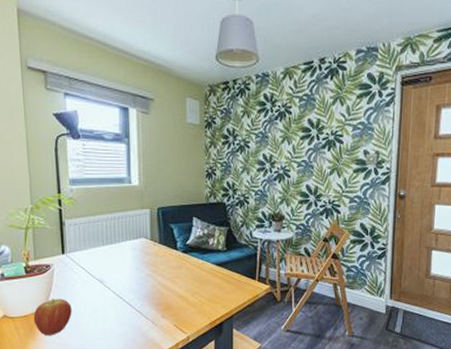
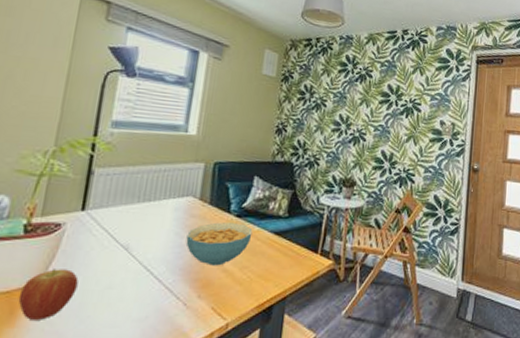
cereal bowl: none [145,258,198,293] -> present [185,222,253,266]

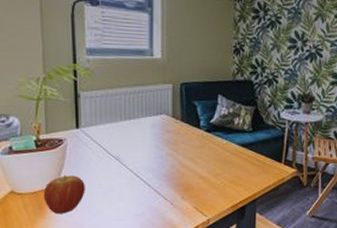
cereal bowl: present [185,222,253,266] -> none [166,136,222,173]

